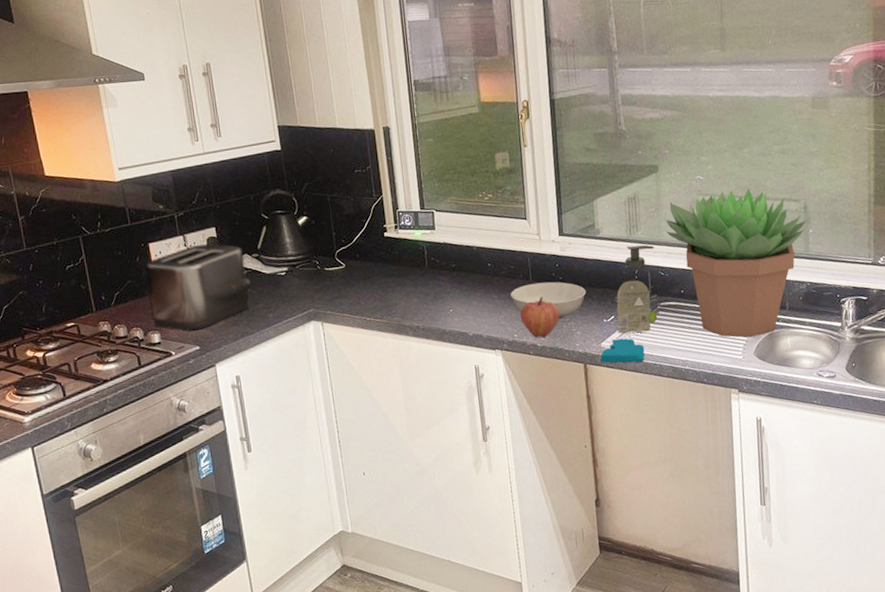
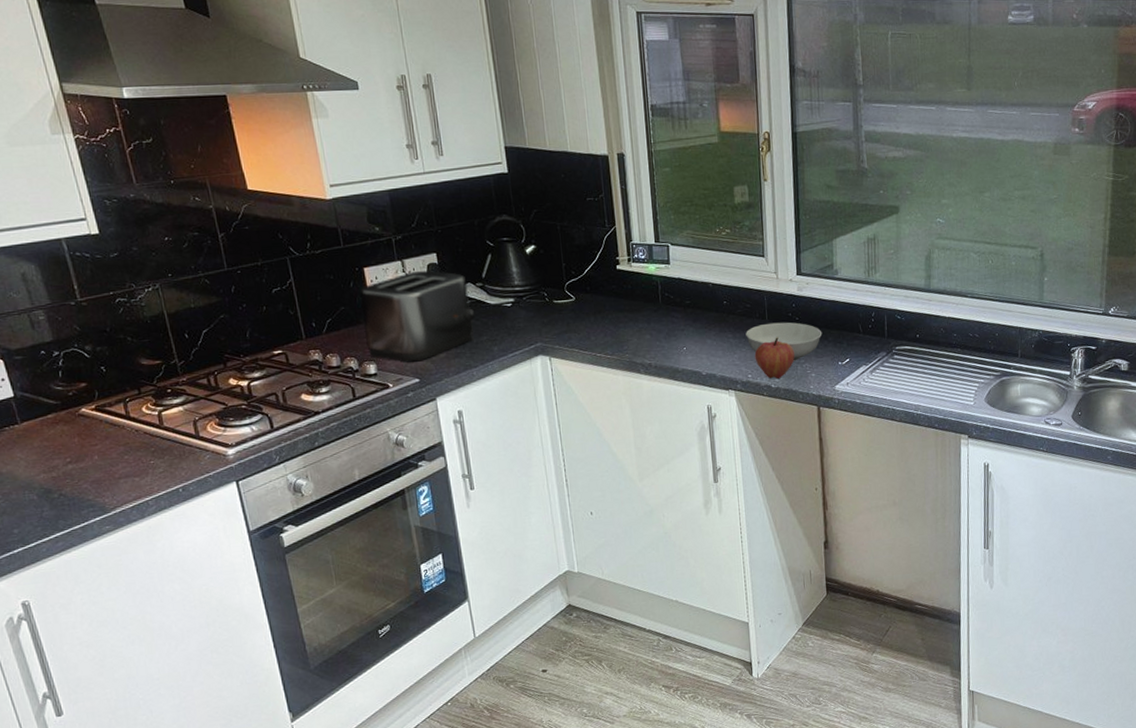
sponge: present [600,338,645,363] -> none [833,381,879,406]
soap dispenser: present [614,244,658,335] -> none [850,287,893,378]
succulent plant: present [665,188,806,337] -> none [904,234,1042,383]

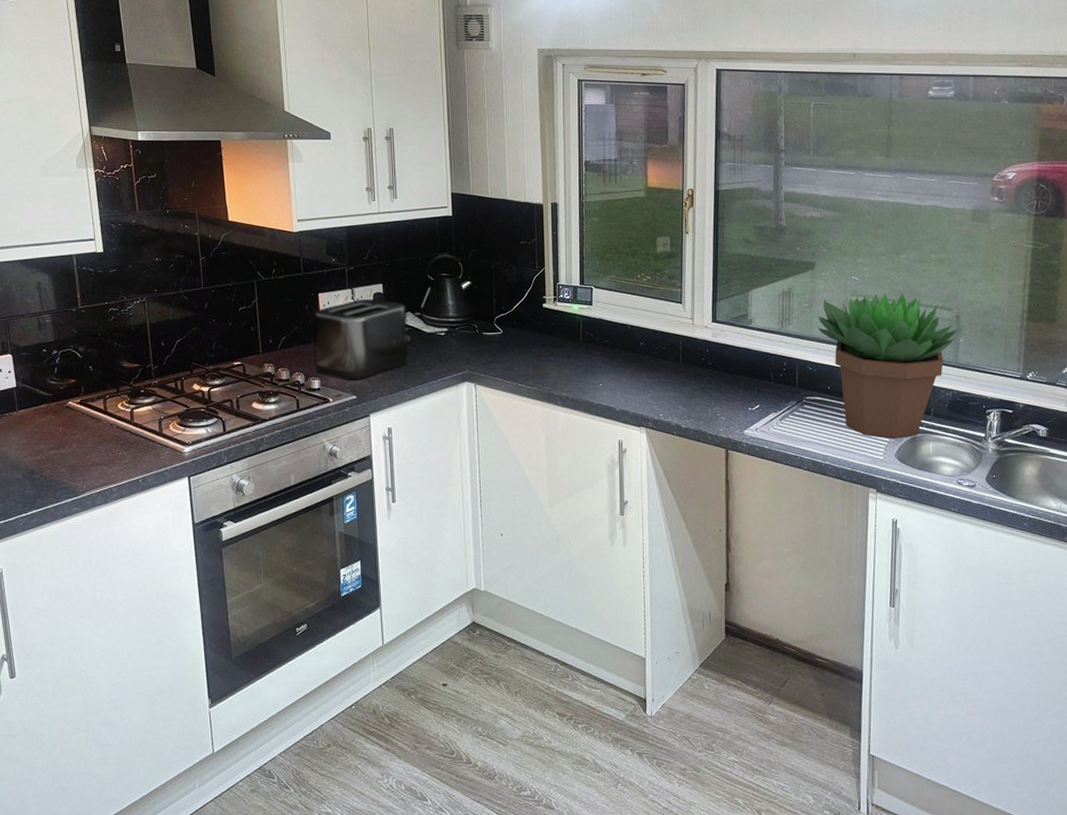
bowl: present [745,322,823,361] -> none [660,366,734,404]
fruit: present [754,337,795,379] -> none [667,380,707,419]
succulent plant: none [904,234,1042,383] -> present [817,293,957,439]

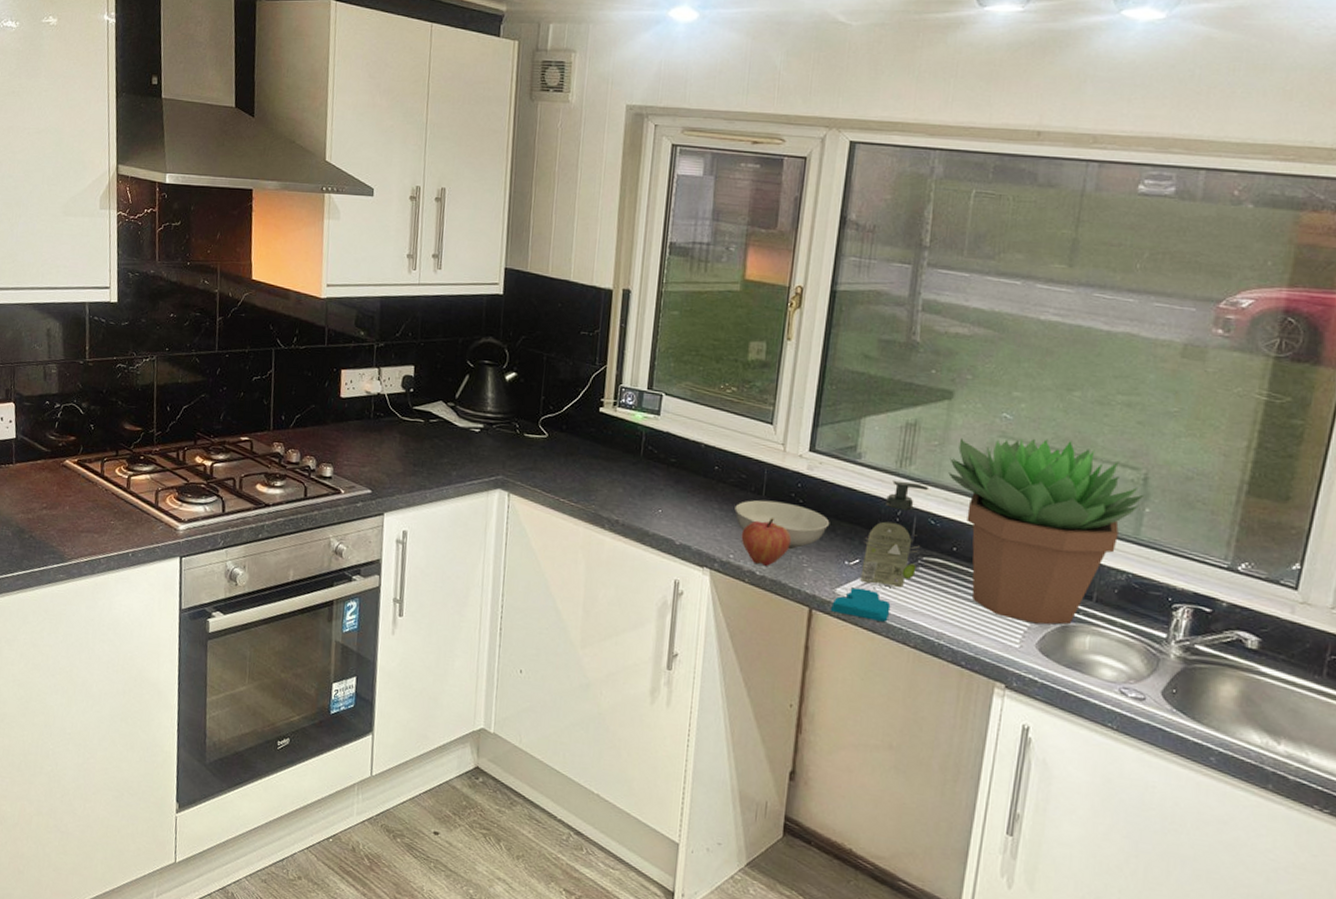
toaster: present [312,298,412,380] -> none [328,380,441,473]
bowl: none [660,366,734,404] -> present [735,500,830,550]
fruit: none [667,380,707,419] -> present [741,518,792,566]
sponge: none [741,428,787,452] -> present [830,587,891,622]
soap dispenser: none [761,338,805,425] -> present [859,480,930,589]

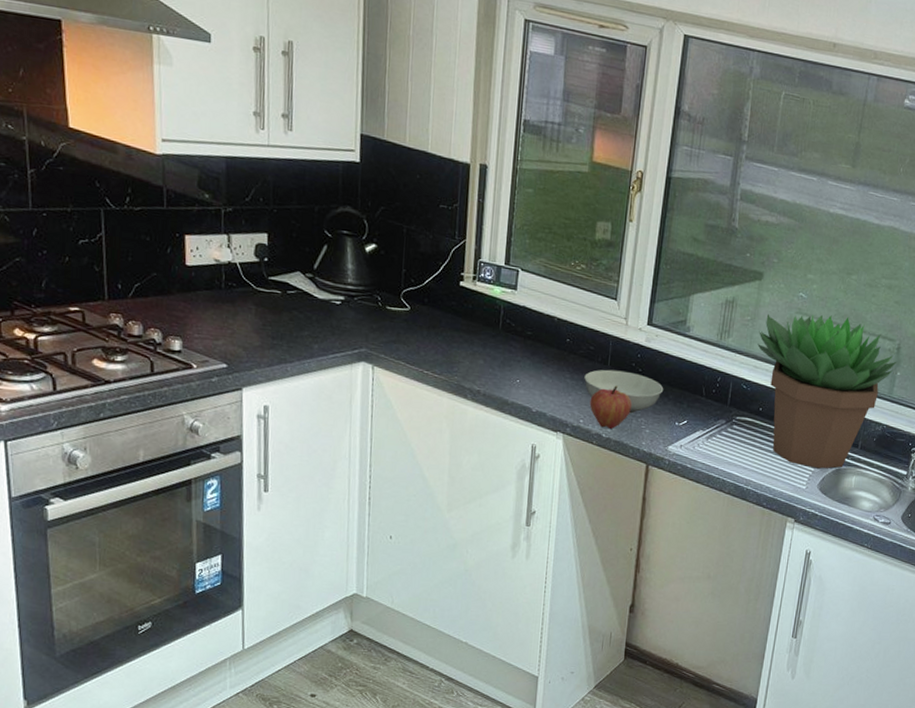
sponge: present [830,587,891,622] -> none [663,445,711,473]
soap dispenser: present [859,480,930,589] -> none [686,351,743,445]

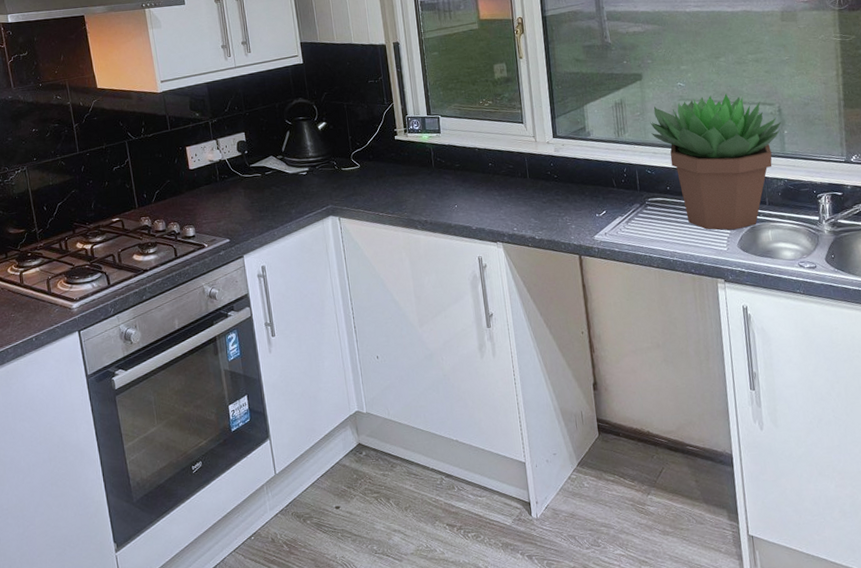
bowl: present [584,369,664,414] -> none [510,179,580,215]
fruit: present [589,385,633,429] -> none [519,193,556,231]

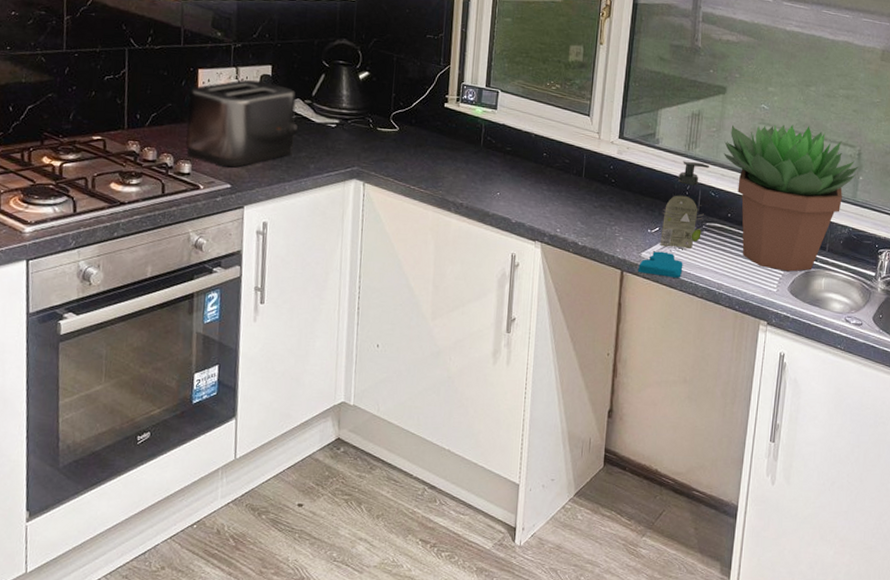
toaster: none [181,147,277,225] -> present [186,79,299,168]
sponge: none [593,231,636,255] -> present [637,251,683,278]
soap dispenser: none [605,145,646,228] -> present [659,161,710,251]

